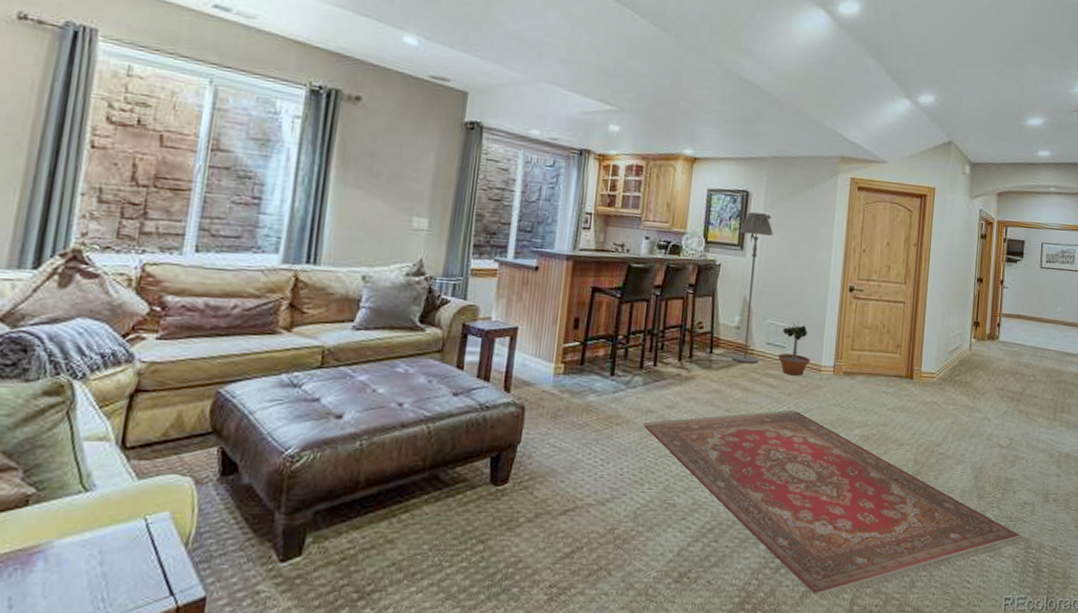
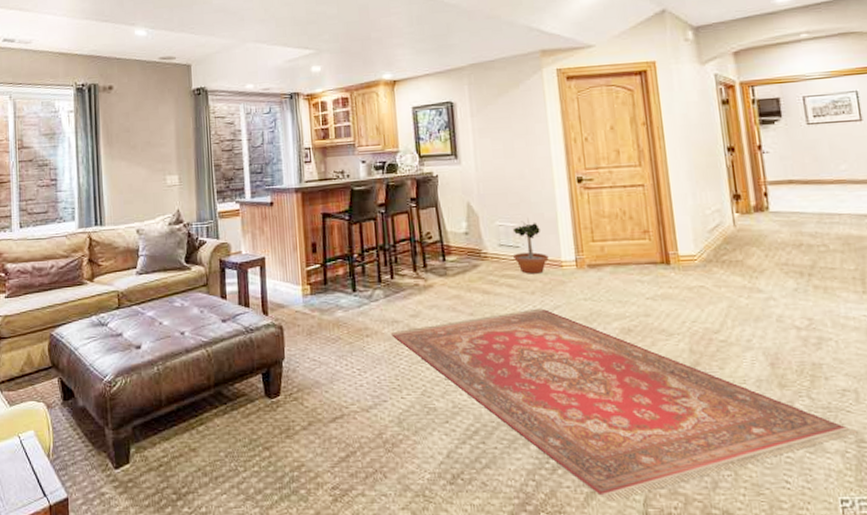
floor lamp: present [731,212,773,364] -> none [450,120,494,267]

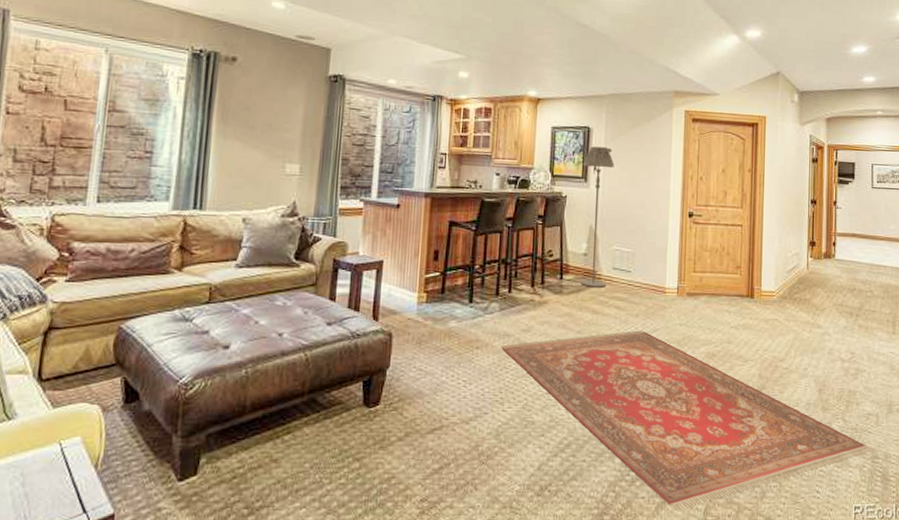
floor lamp: none [450,120,494,267] -> present [581,146,614,288]
potted tree: present [512,218,549,274] -> none [623,245,655,298]

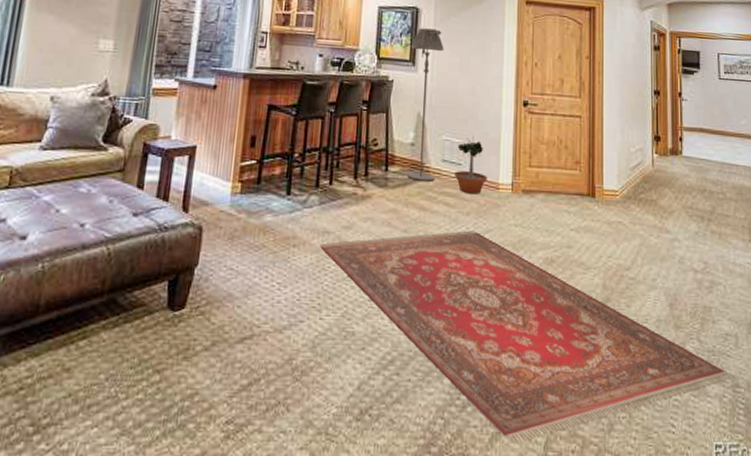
potted tree: none [623,245,655,298] -> present [453,135,488,195]

